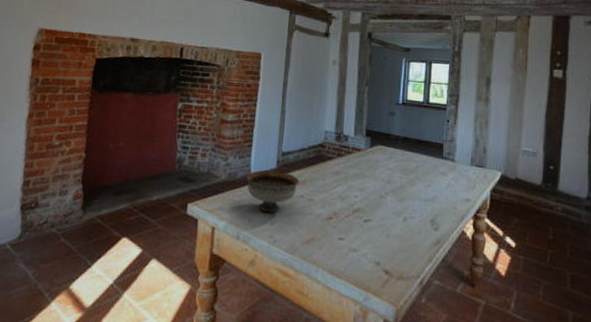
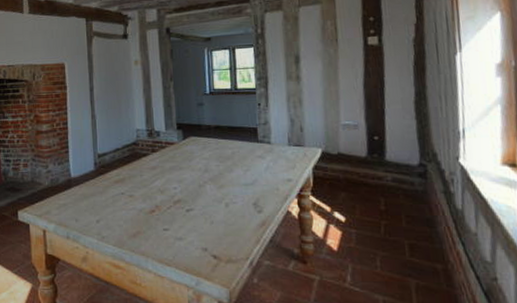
bowl: present [246,170,300,213] -> none [68,172,118,212]

